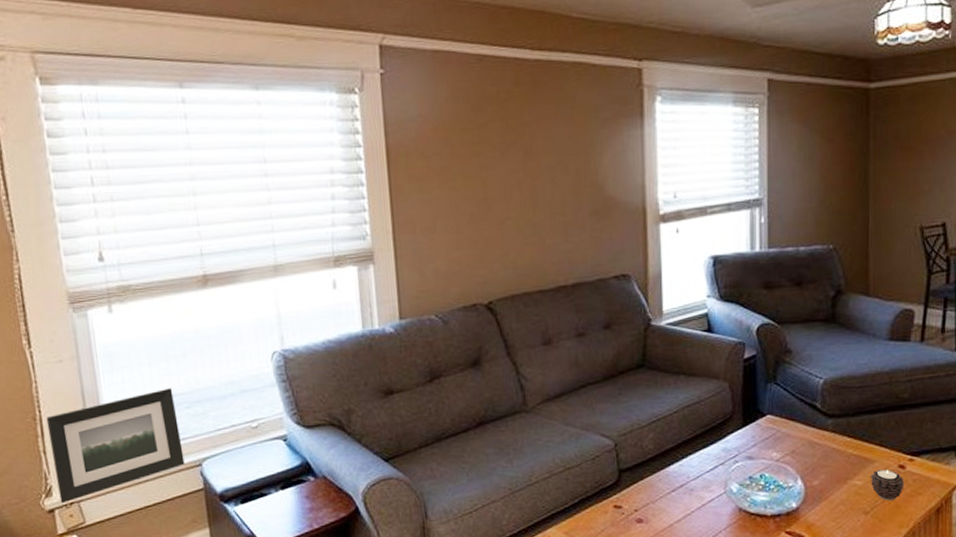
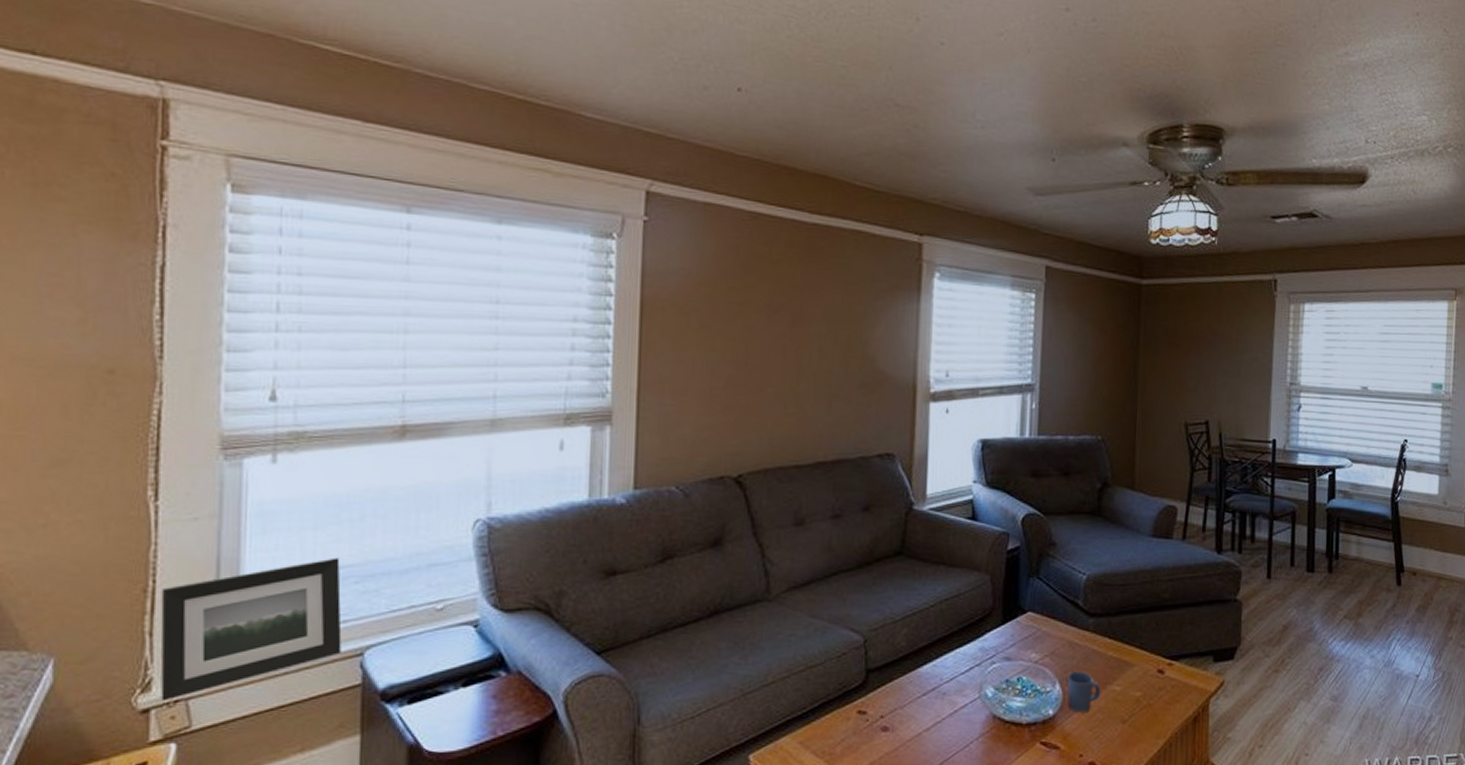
mug: none [808,468,842,505] -> present [1067,671,1101,713]
candle: present [870,469,905,501] -> none [1129,674,1163,708]

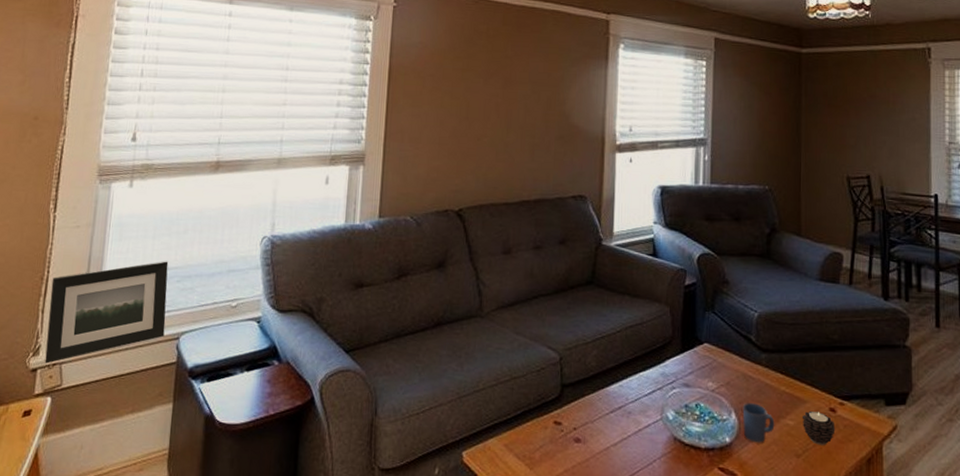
candle: none [1129,674,1163,708] -> present [801,410,836,445]

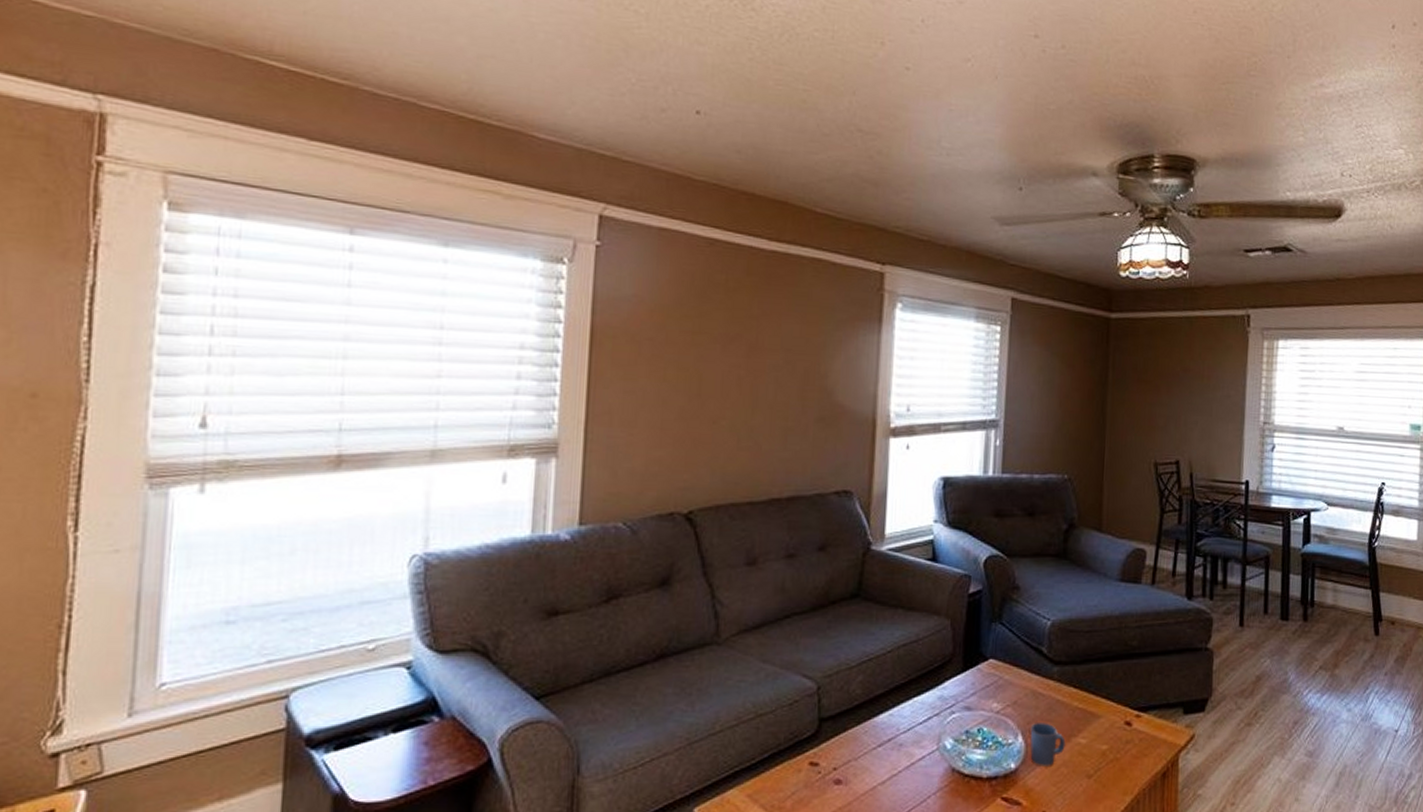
picture frame: present [44,261,169,364] -> none [72,594,268,745]
candle: present [801,410,836,445] -> none [1095,726,1131,763]

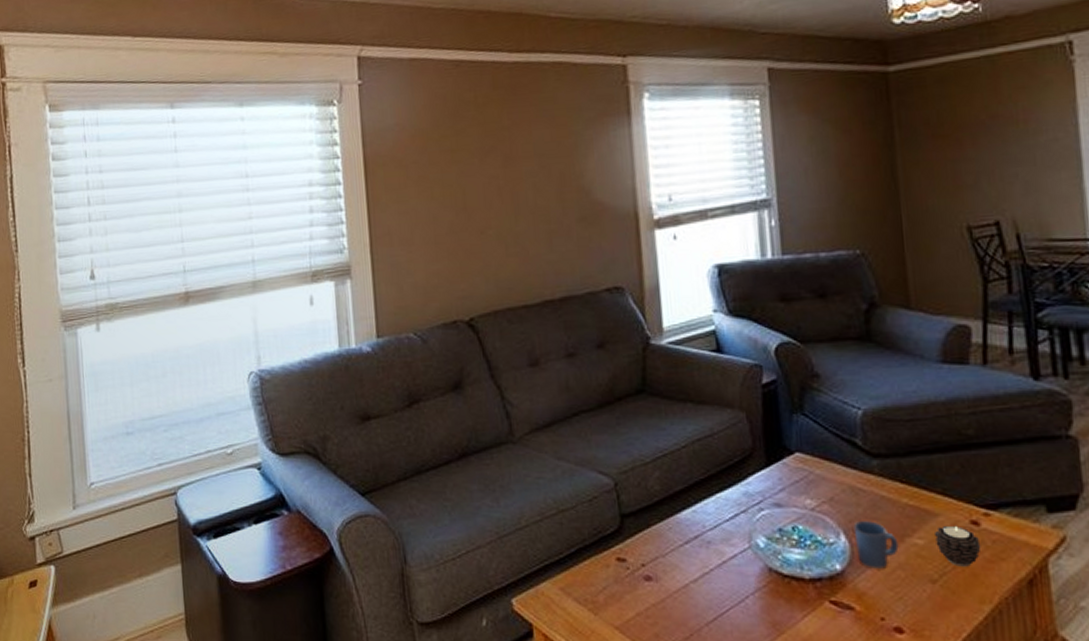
candle: none [1095,726,1131,763] -> present [933,525,981,567]

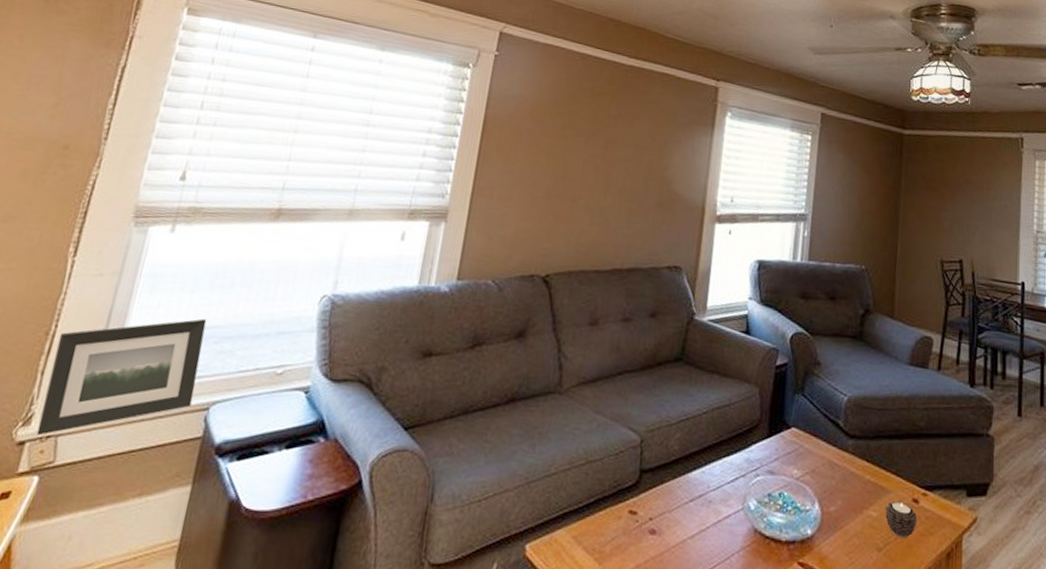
picture frame: none [33,409,160,530] -> present [36,318,207,436]
mug: present [853,521,899,569] -> none [825,492,858,536]

